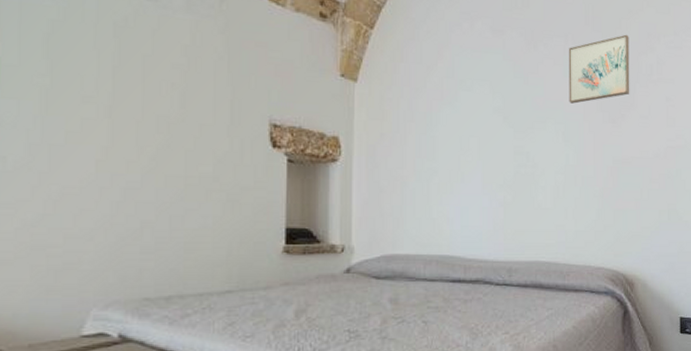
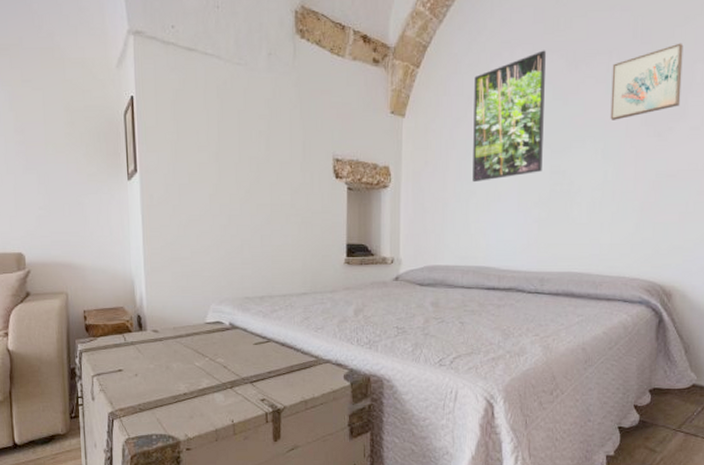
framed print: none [434,26,506,161] -> present [473,50,546,183]

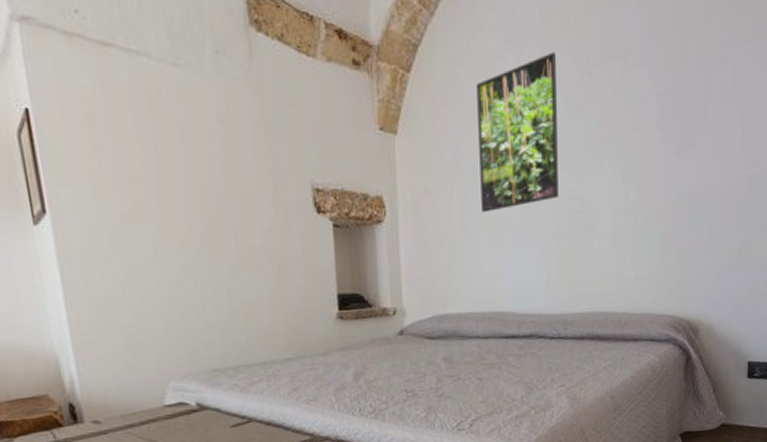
wall art: present [610,43,684,120] -> none [628,46,701,136]

